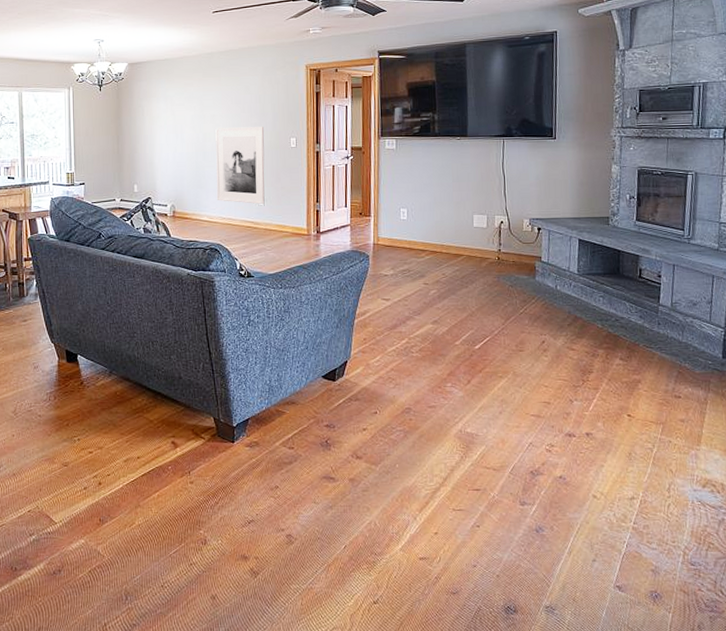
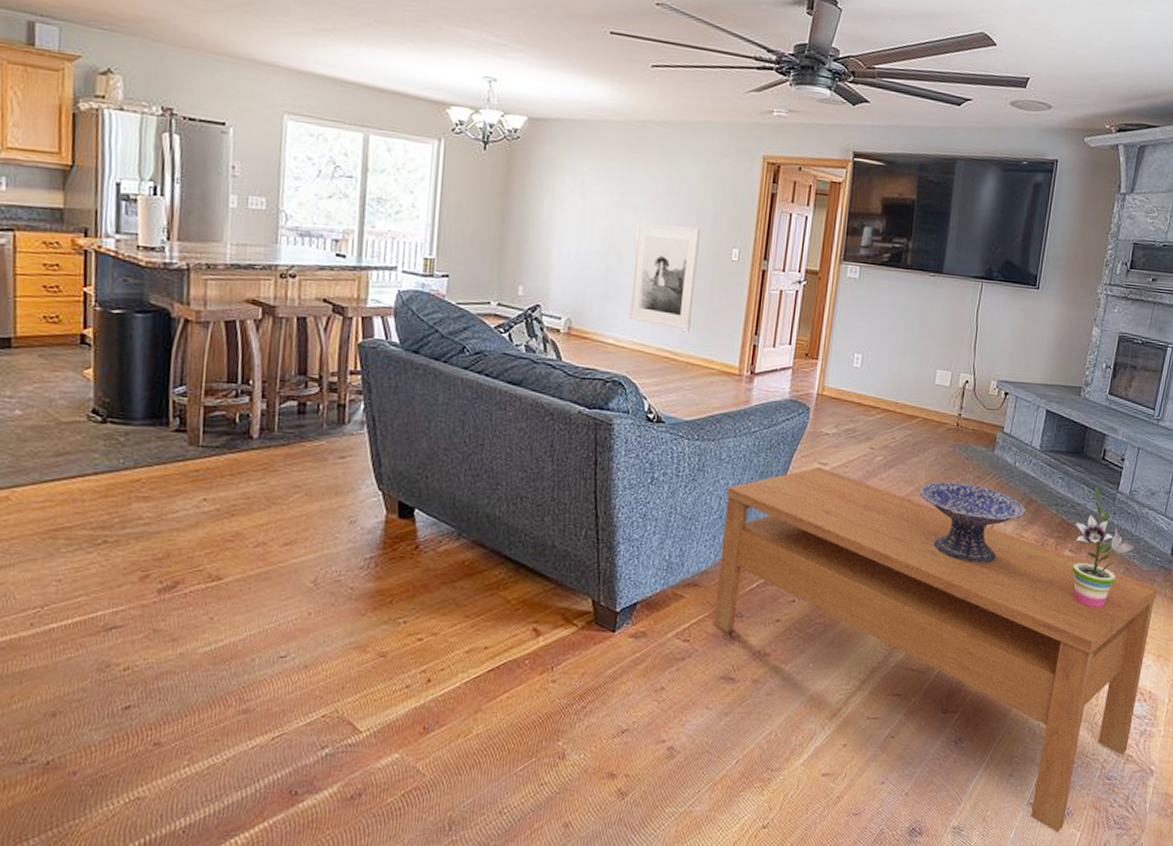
coffee table: none [310,302,715,614] -> present [713,467,1159,833]
decorative bowl: none [472,307,573,375] -> present [919,482,1026,564]
potted plant: none [622,301,692,409] -> present [1072,486,1140,608]

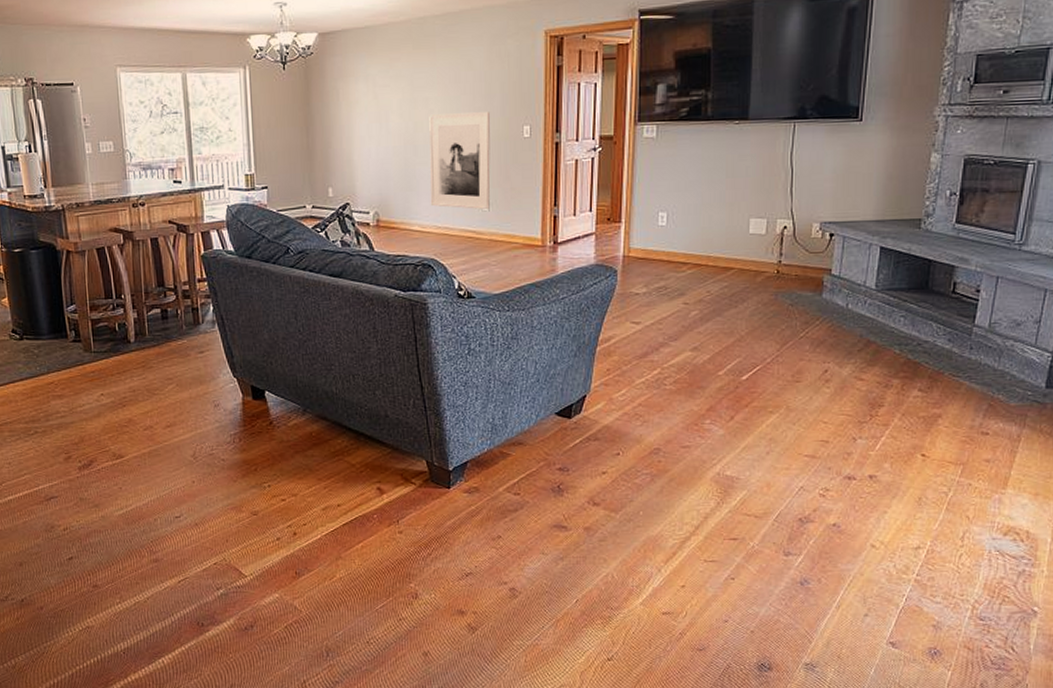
coffee table: present [713,467,1159,833] -> none [541,326,1032,671]
decorative bowl: present [919,482,1026,564] -> none [741,330,863,410]
potted plant: present [1072,486,1140,608] -> none [923,321,1007,448]

